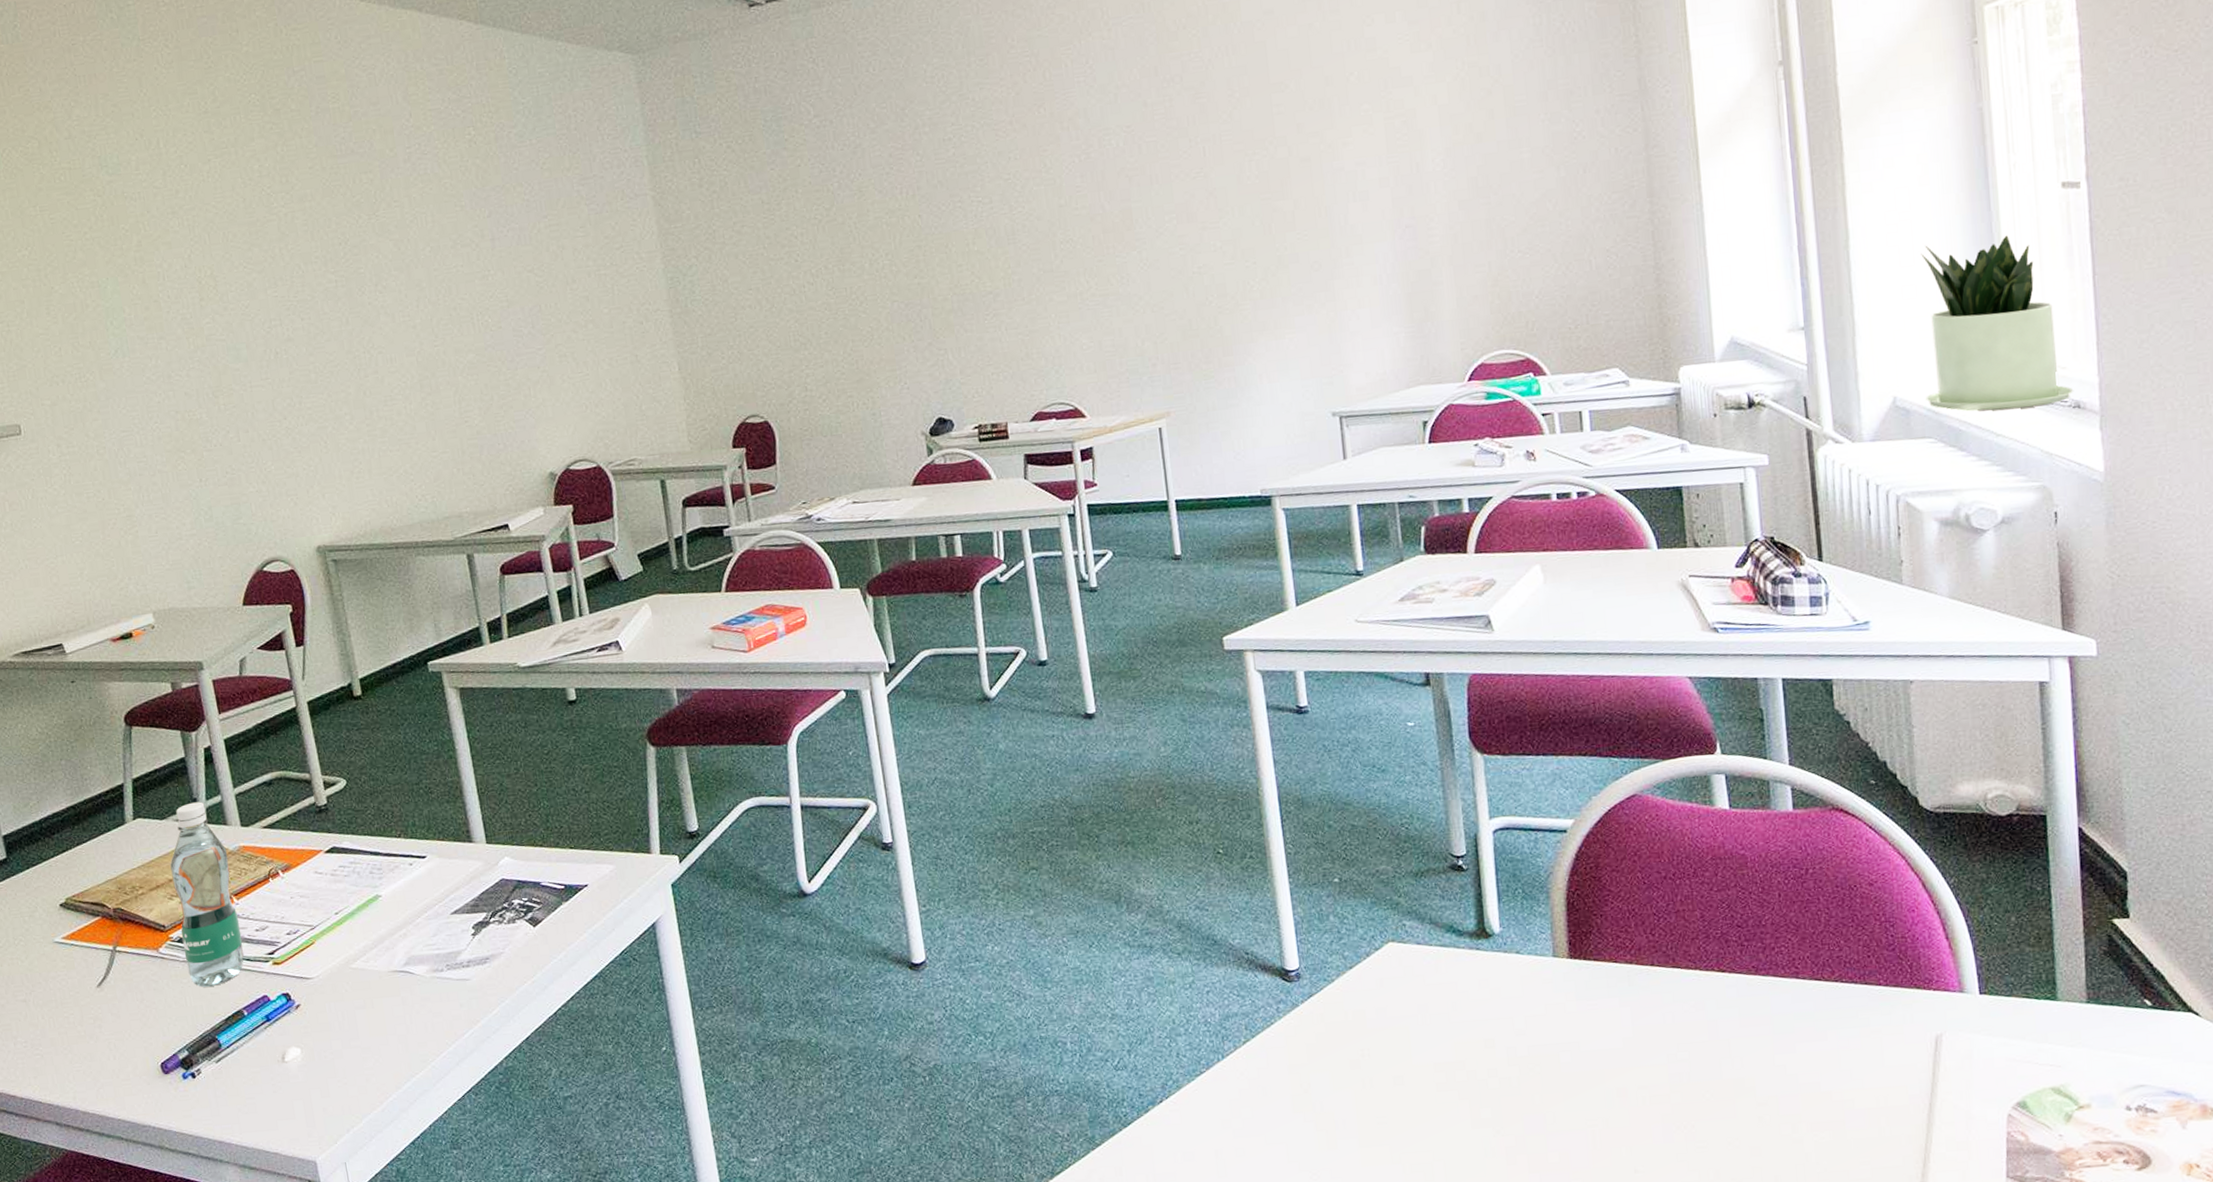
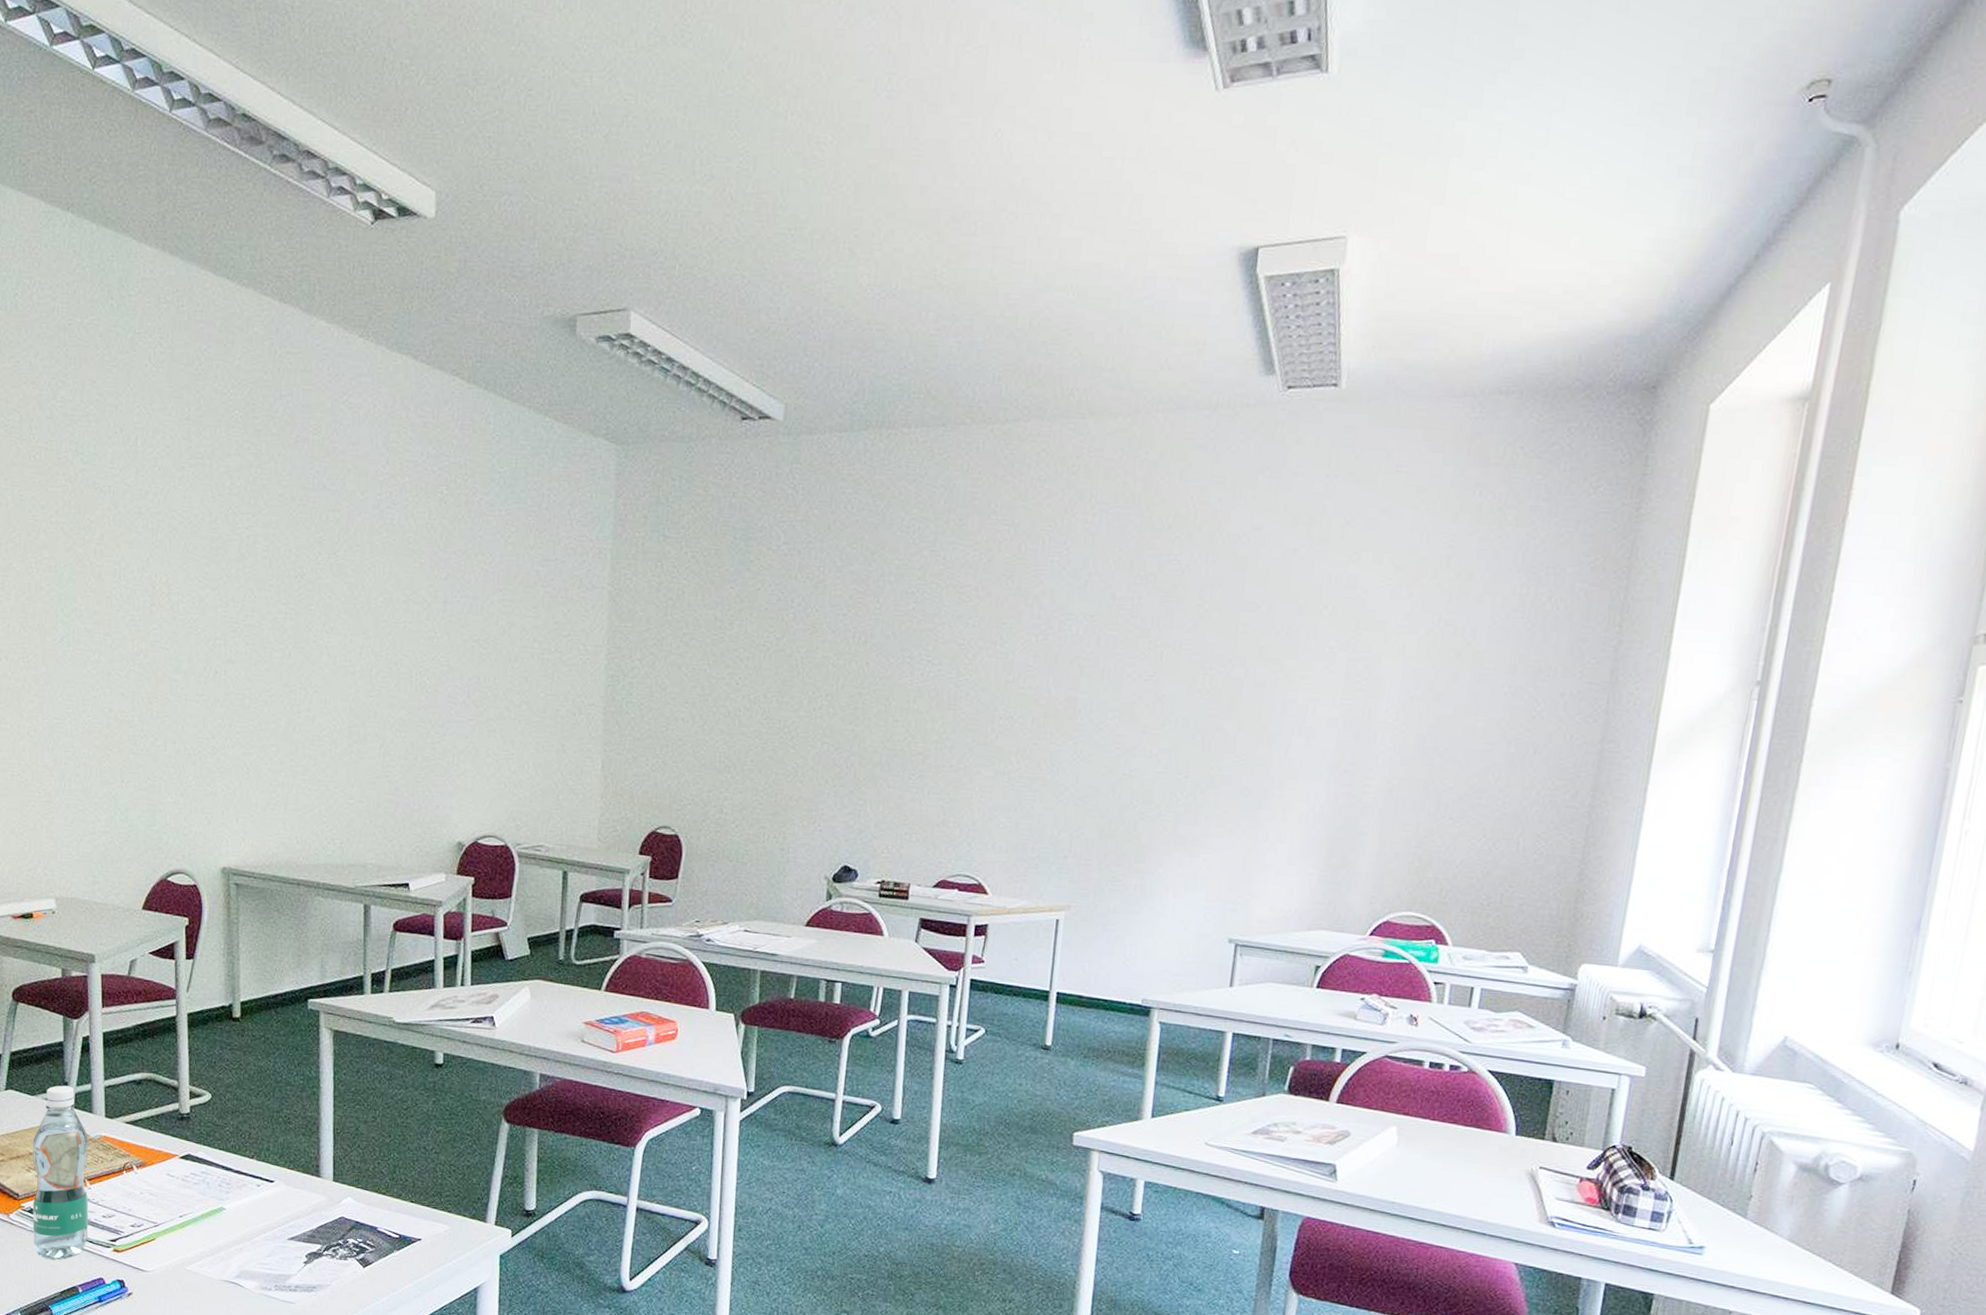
planter: present [1921,235,2074,411] -> none [1816,895,1967,1076]

